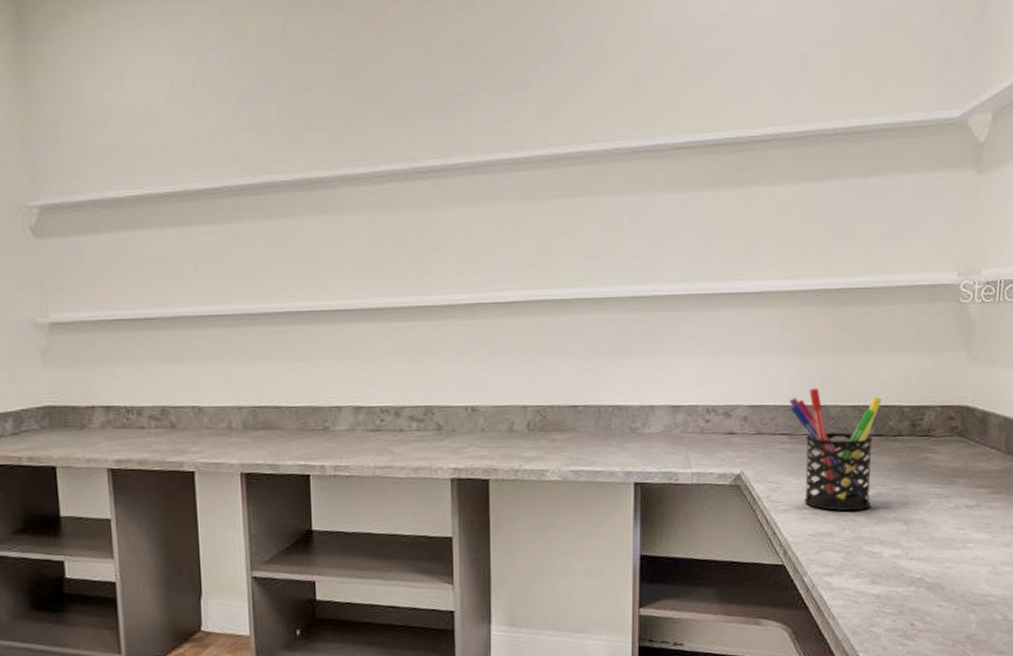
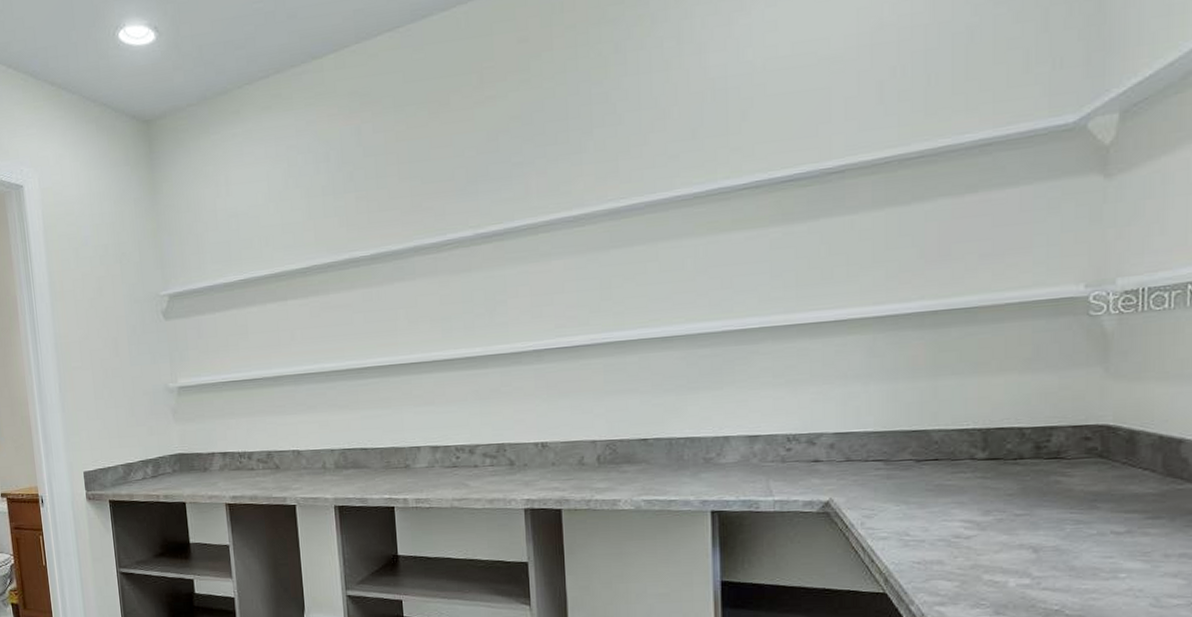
pen holder: present [789,388,882,512] -> none [882,413,996,539]

